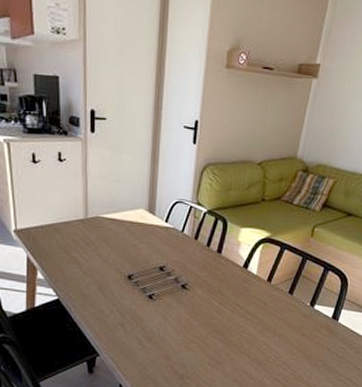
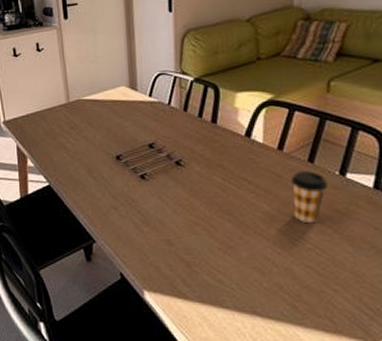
coffee cup: none [271,301,300,345] -> present [291,171,328,224]

